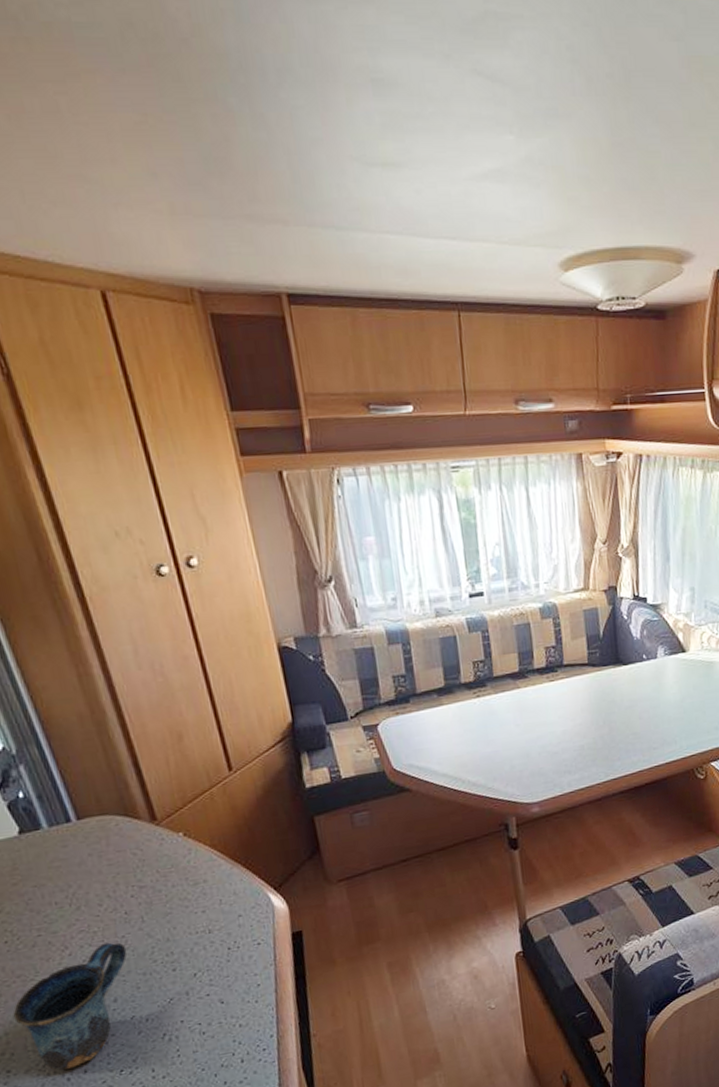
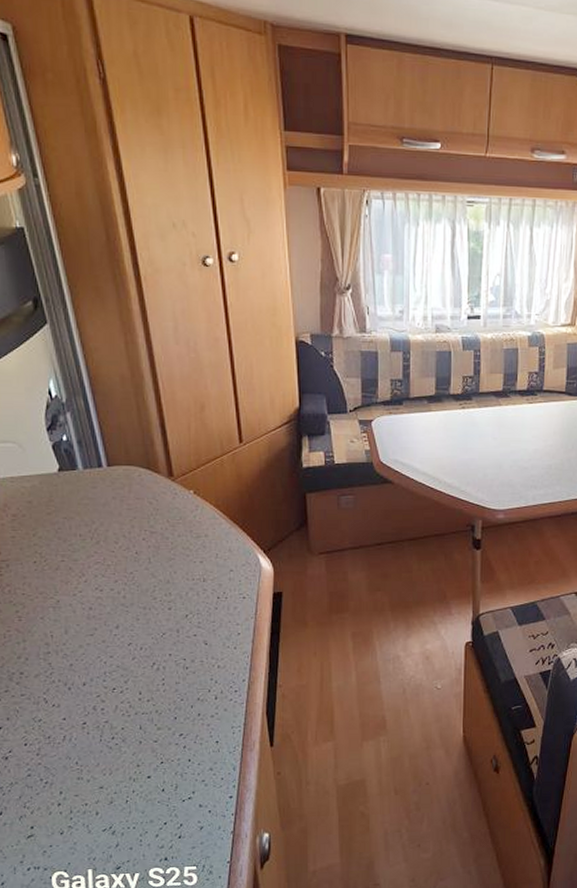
mug: present [13,942,127,1071] -> none [32,576,133,680]

